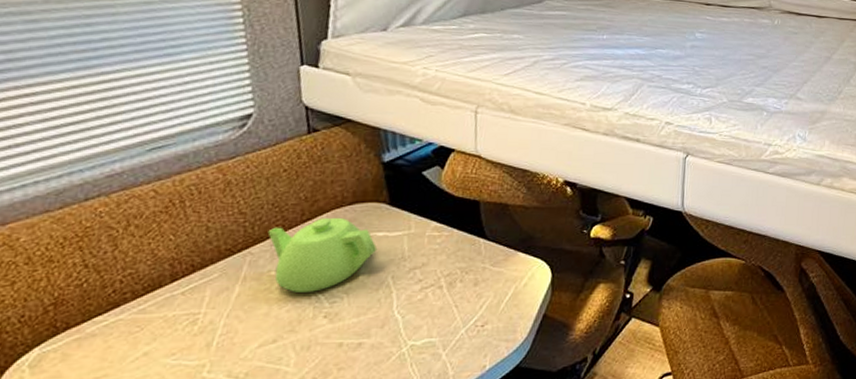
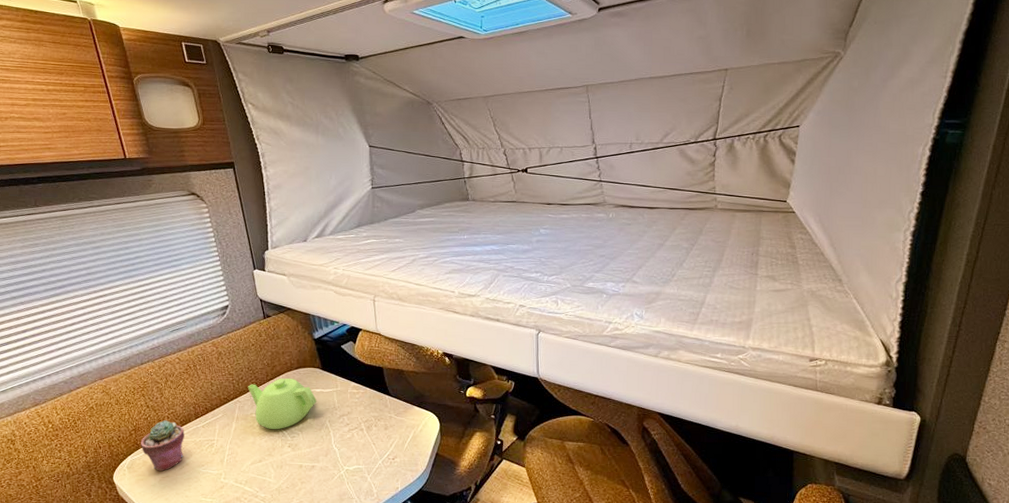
potted succulent: none [61,286,149,368] -> present [141,420,185,471]

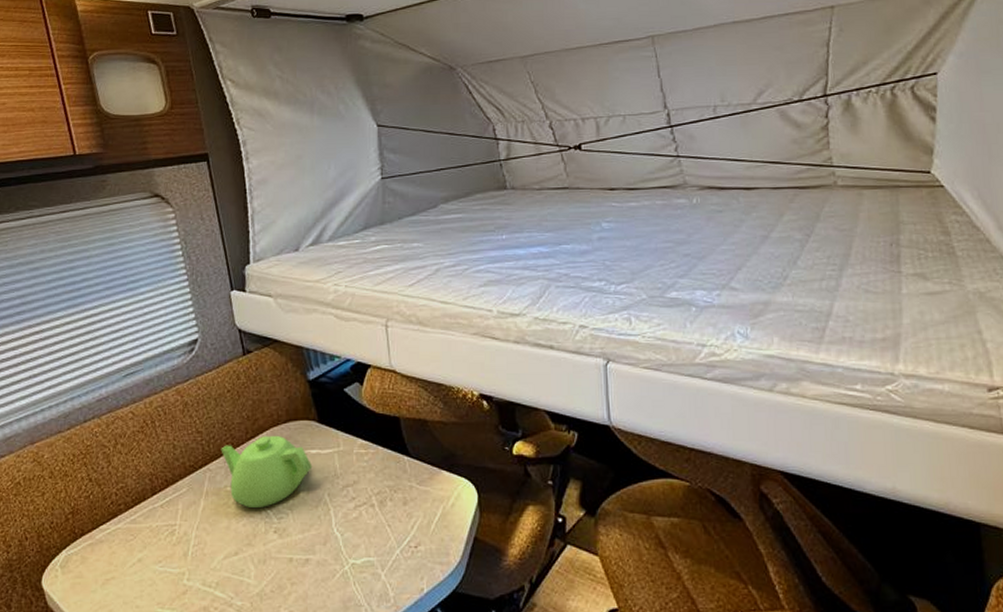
potted succulent: present [141,420,185,471] -> none [79,498,137,570]

